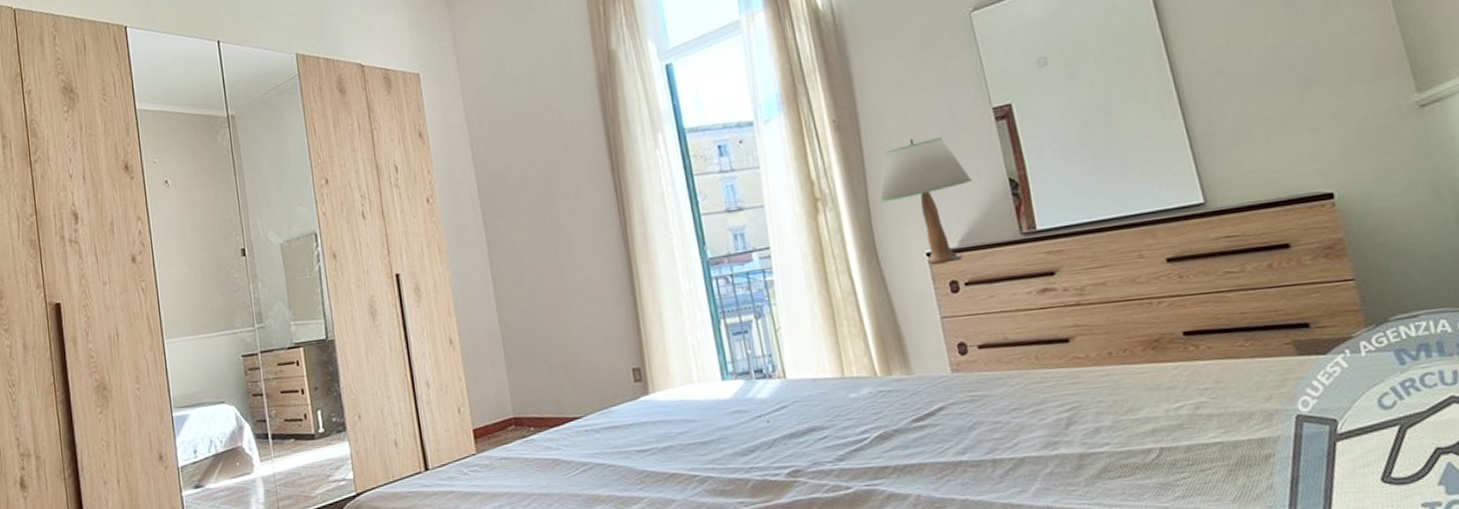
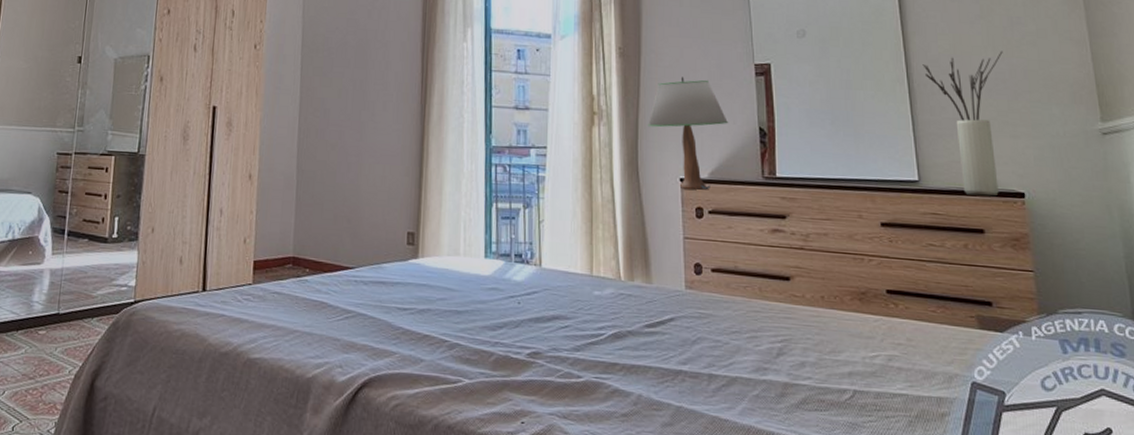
vase: none [1192,33,1302,208] -> present [922,51,1003,197]

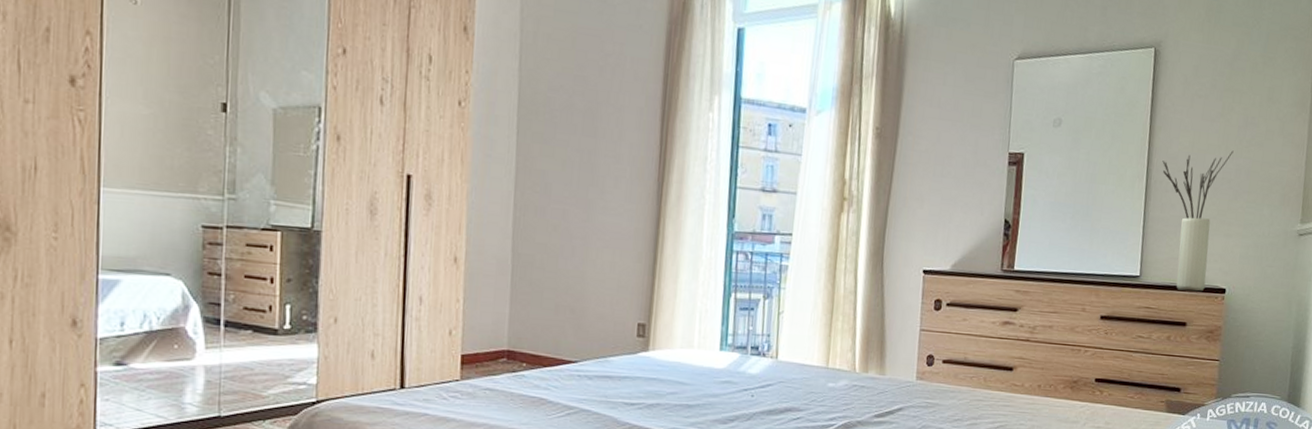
table lamp: present [648,77,729,190] -> none [897,163,977,282]

